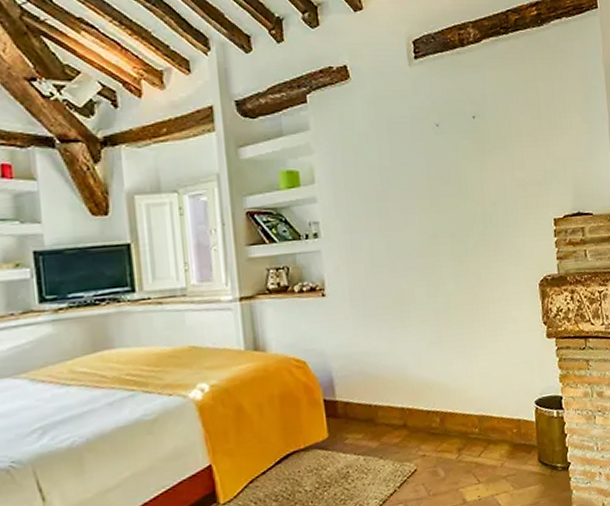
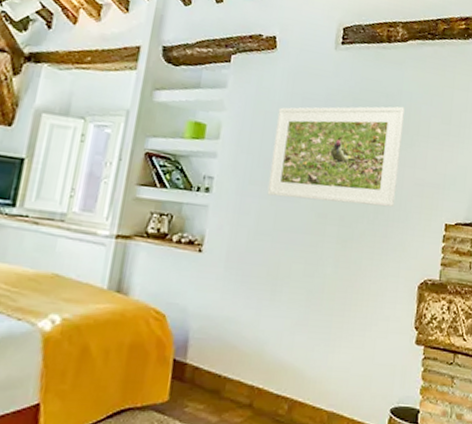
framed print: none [366,110,501,228] -> present [267,106,405,207]

